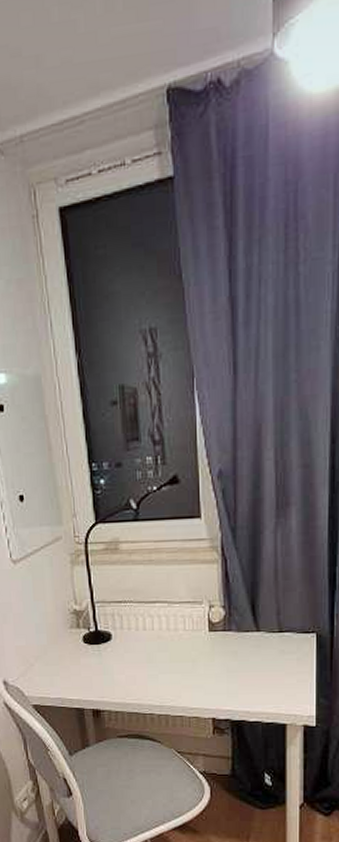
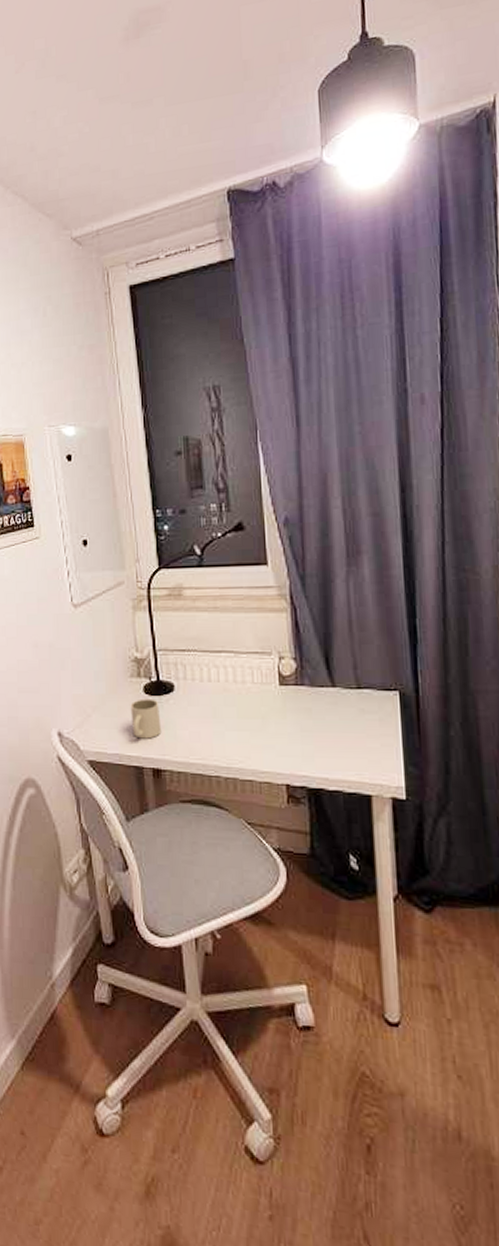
mug: none [71,647,100,684] -> present [130,699,162,739]

